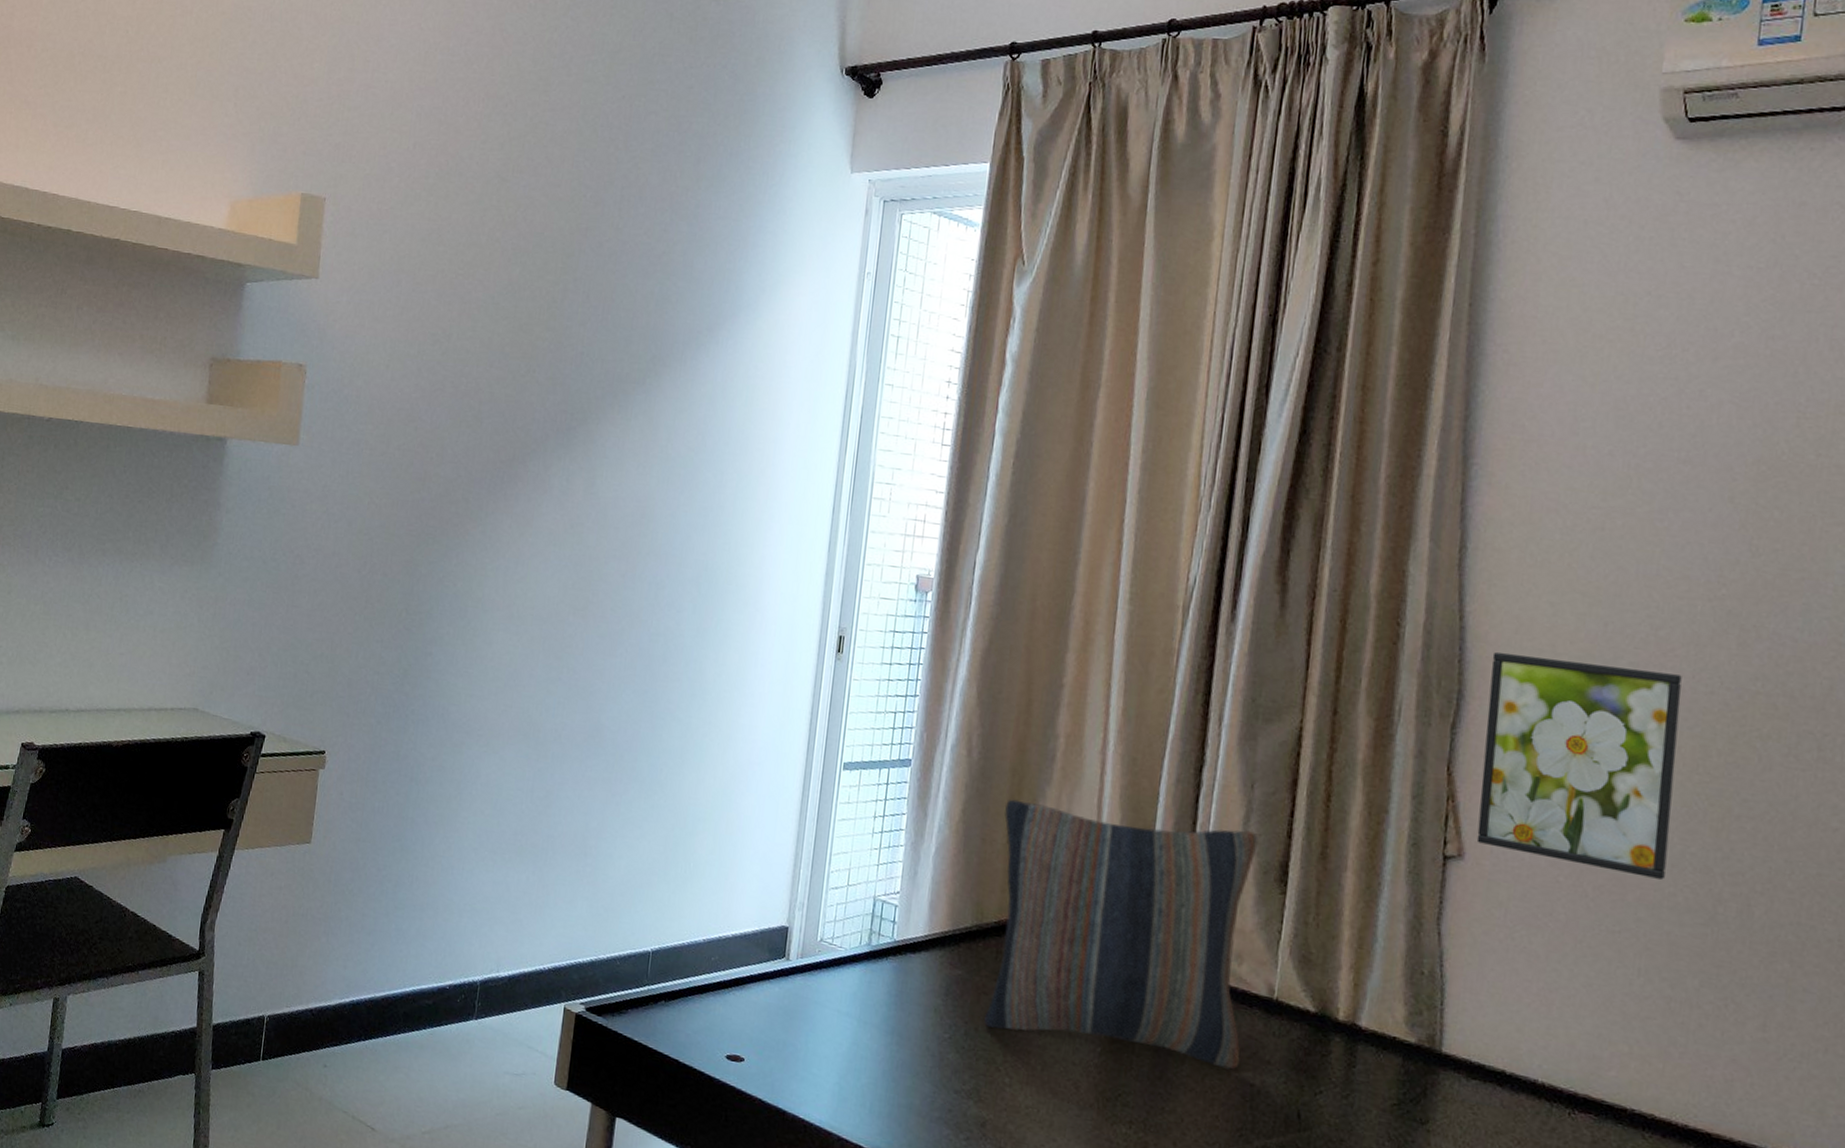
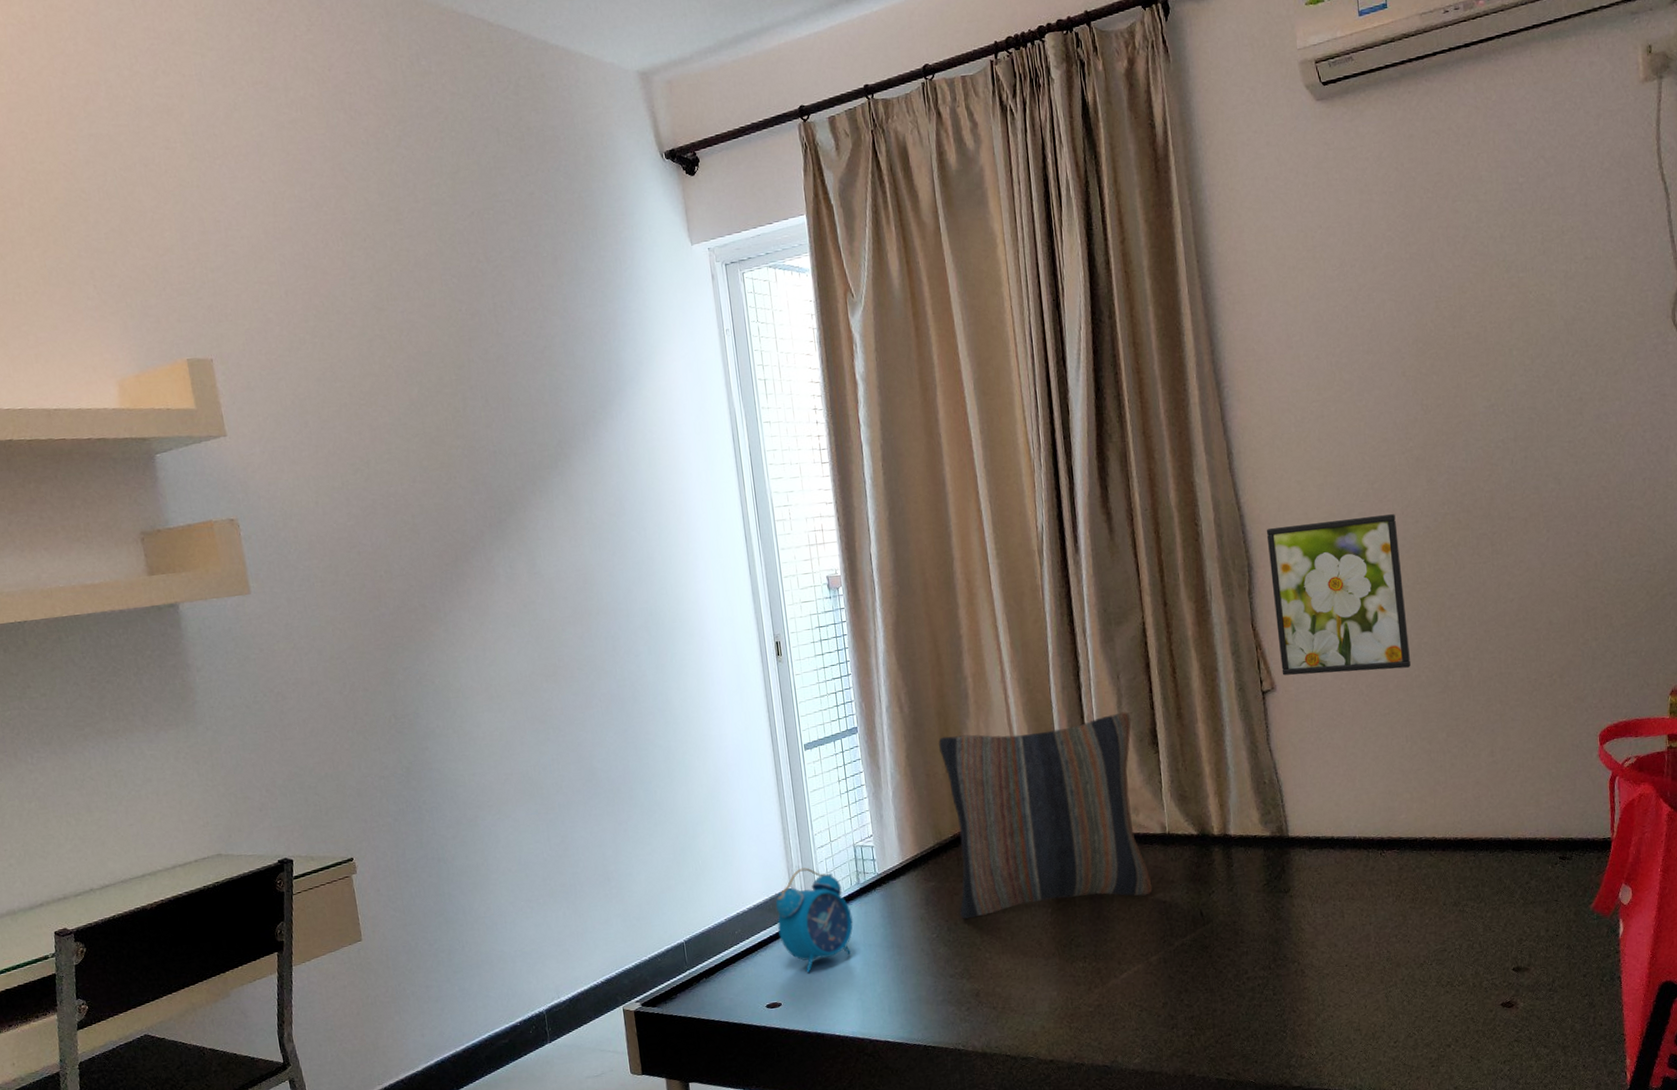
alarm clock: none [760,906,854,1033] -> present [775,867,854,973]

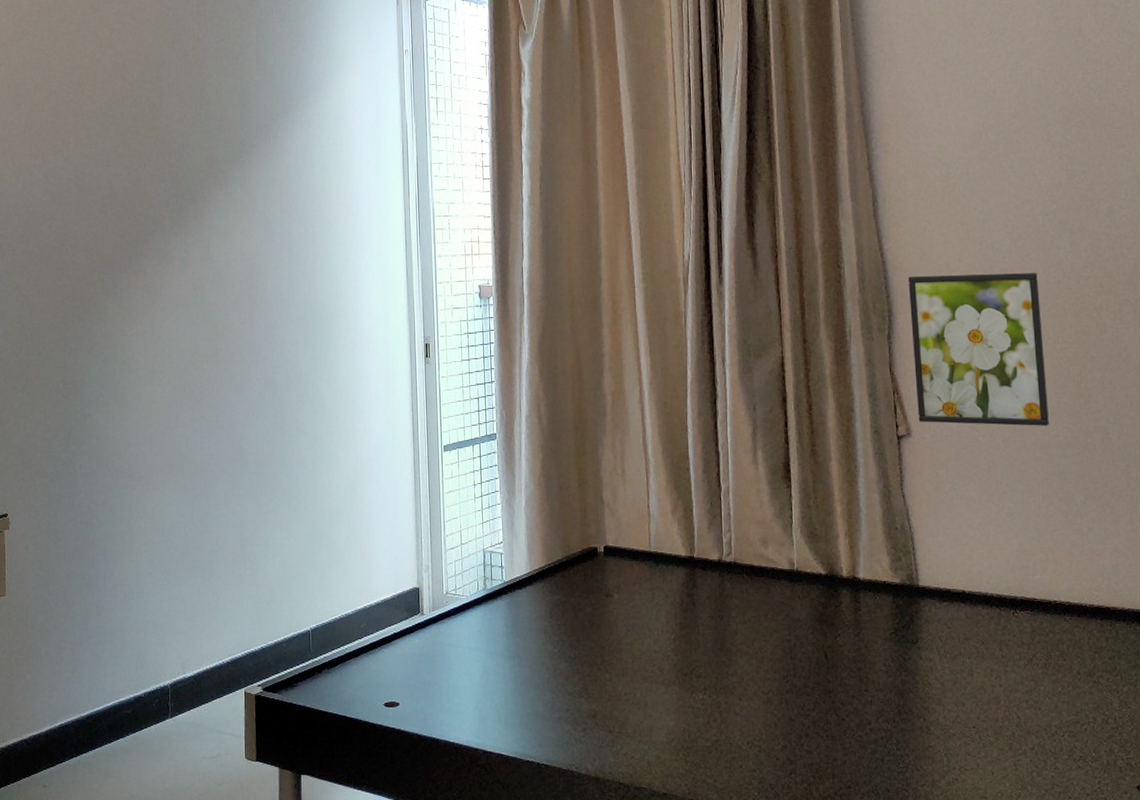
alarm clock: present [775,867,854,973] -> none [402,568,478,674]
pillow: present [938,711,1153,919] -> none [574,443,778,636]

